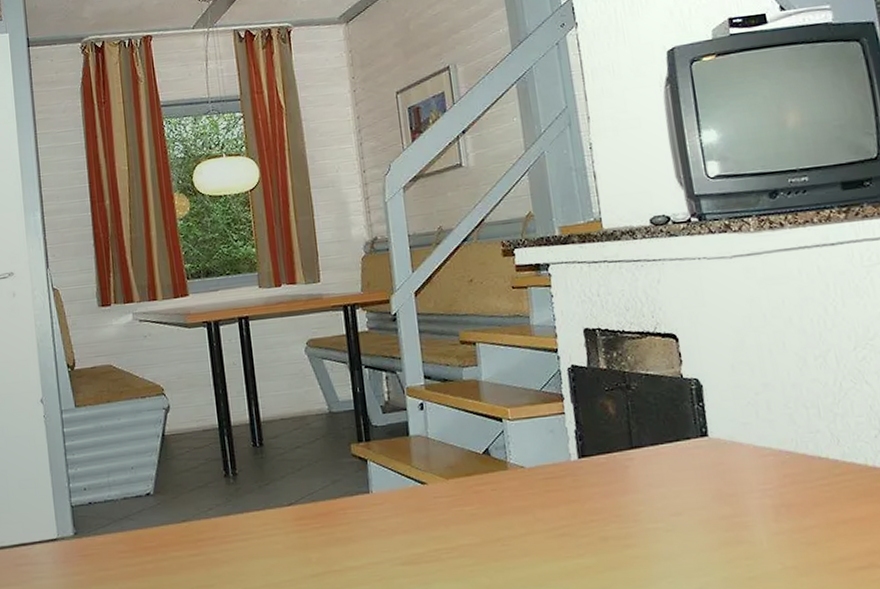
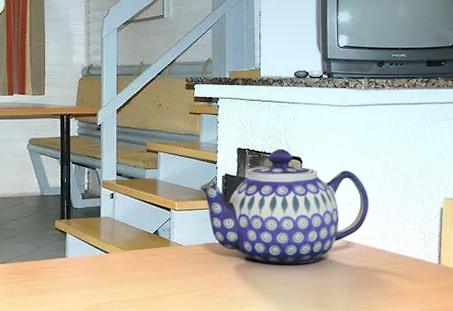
teapot: none [537,323,788,486] -> present [199,148,369,265]

